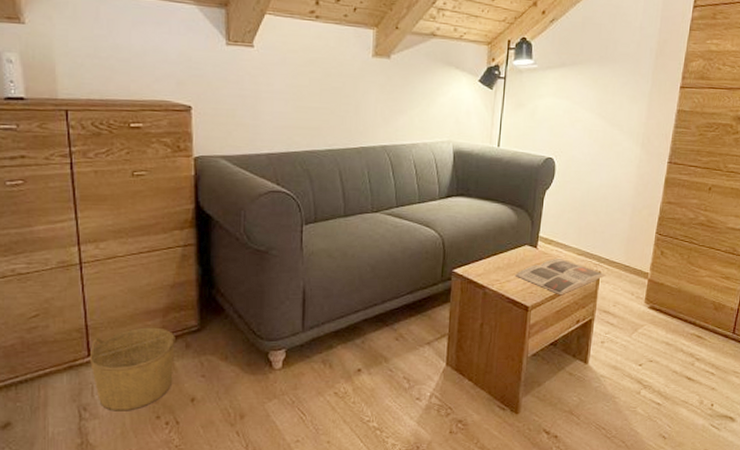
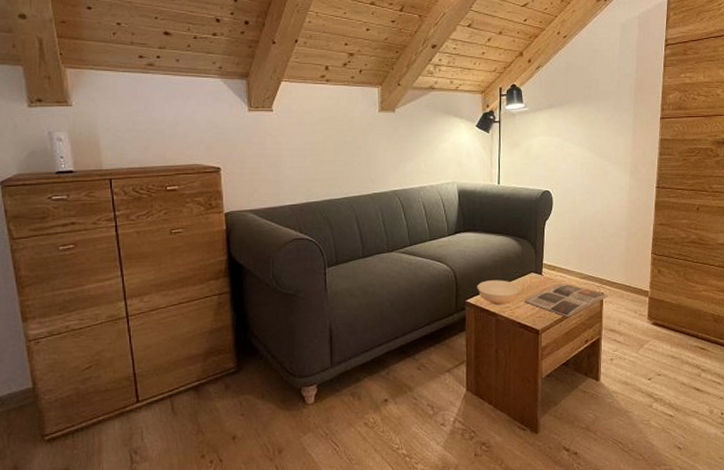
basket: present [89,327,177,411] -> none [138,371,217,453]
bowl: none [466,250,513,278] -> present [477,280,521,305]

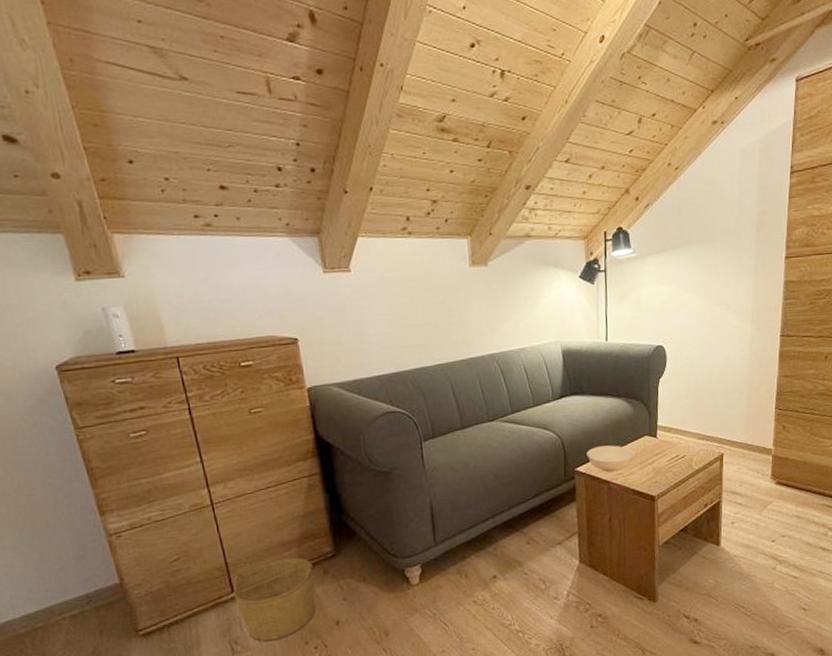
basket: none [138,371,217,453] -> present [233,557,316,642]
magazine: present [524,282,609,318] -> none [637,444,729,482]

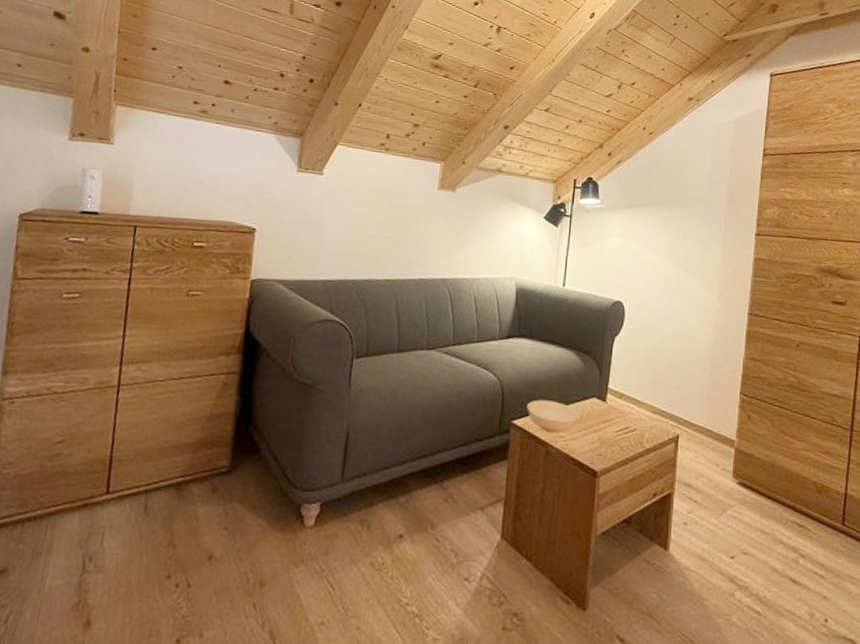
basket: present [233,557,316,642] -> none [106,463,203,566]

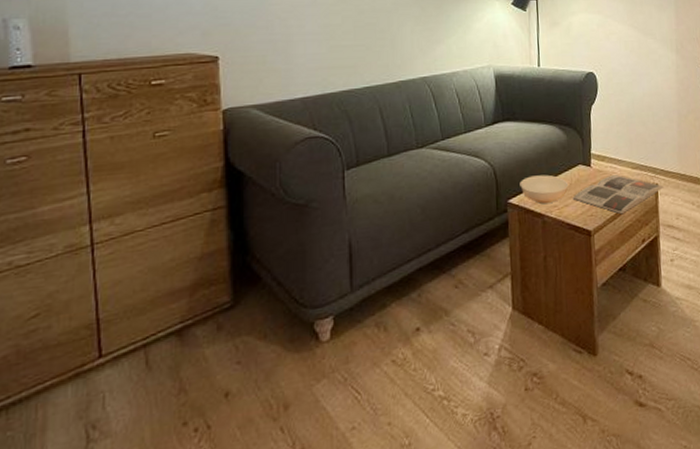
magazine: none [581,415,686,461] -> present [572,174,664,215]

